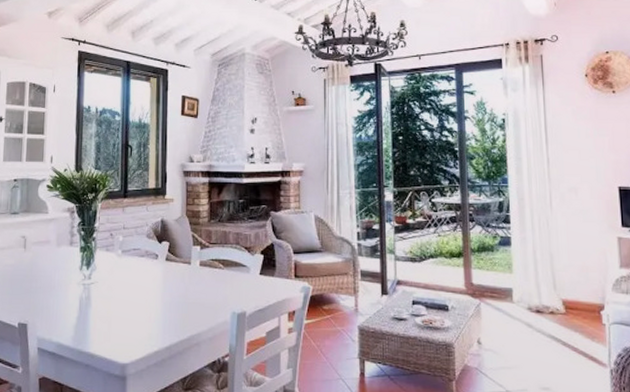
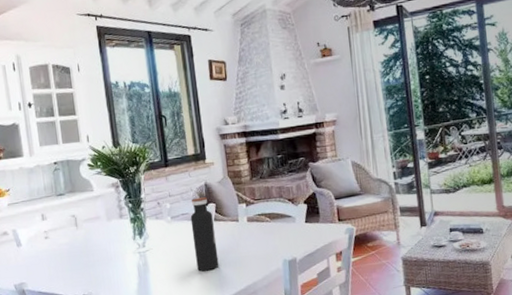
water bottle: none [141,234,165,314] -> present [190,197,219,271]

